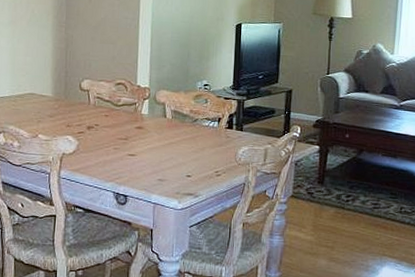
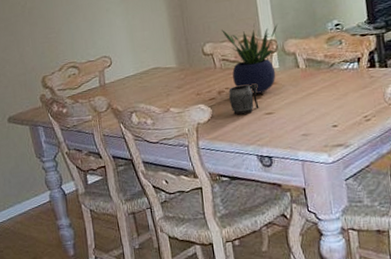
mug: none [97,124,126,152] -> present [229,83,259,115]
potted plant: none [101,69,153,135] -> present [222,23,278,94]

